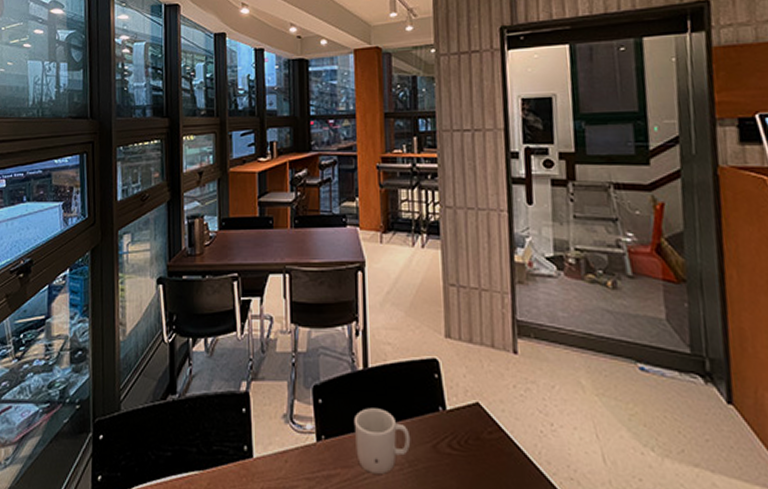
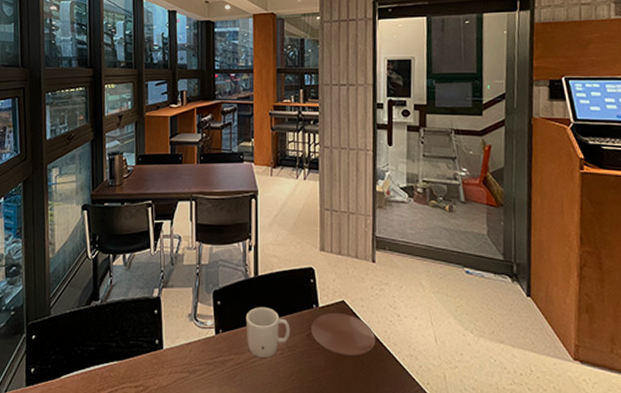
plate: none [437,417,523,477] -> present [311,312,376,357]

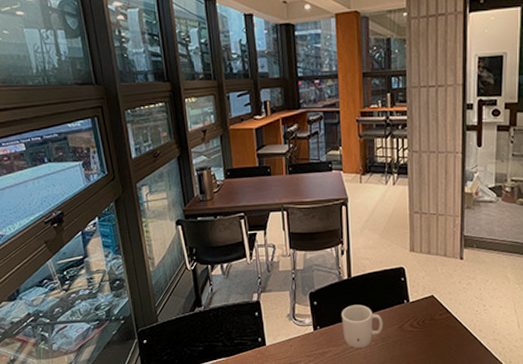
plate: present [311,312,376,357] -> none [402,306,463,343]

